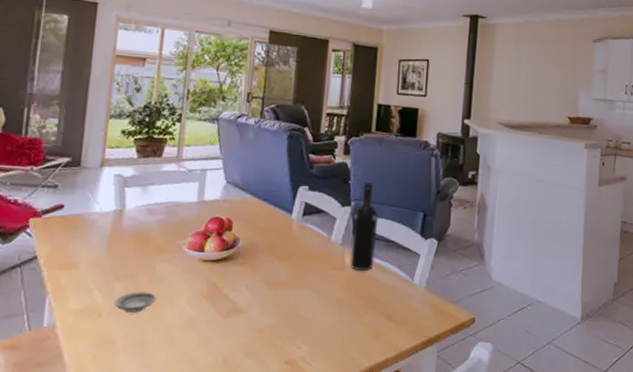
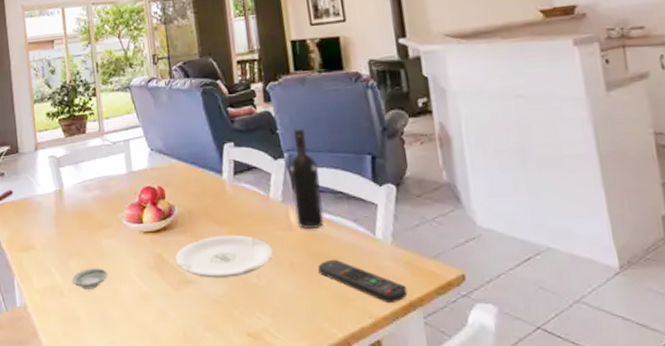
plate: none [230,269,324,309] -> present [175,235,274,278]
remote control: none [360,298,429,338] -> present [318,259,408,303]

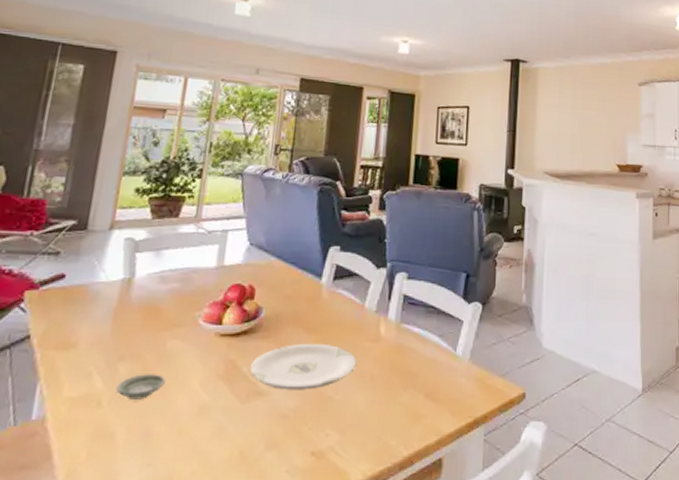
wine bottle: present [289,128,324,229] -> none [386,239,417,341]
remote control: present [318,259,408,303] -> none [397,373,475,419]

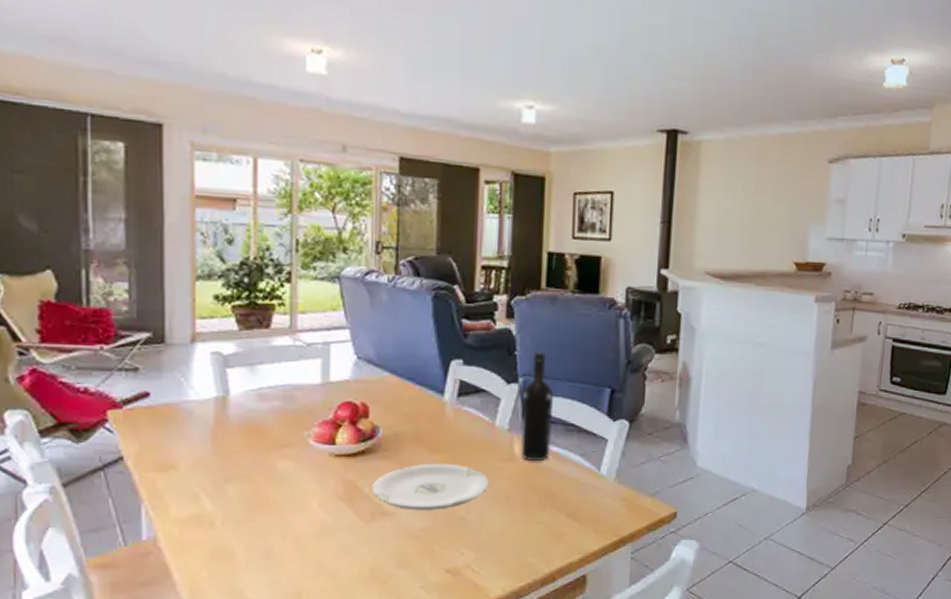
saucer: present [116,374,166,399] -> none [228,495,282,520]
wine bottle: none [386,239,417,341] -> present [521,352,554,461]

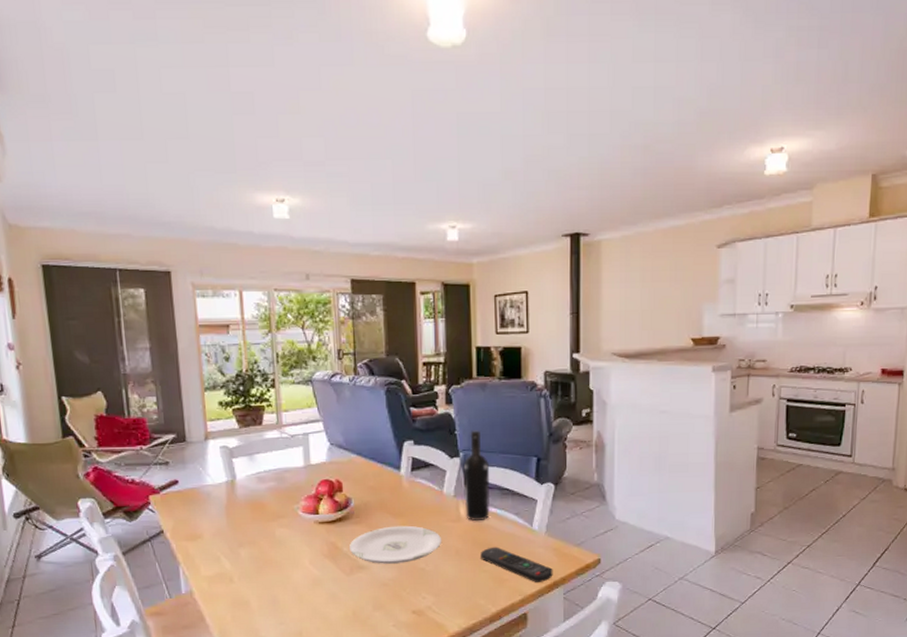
remote control: none [535,493,621,538] -> present [480,546,553,582]

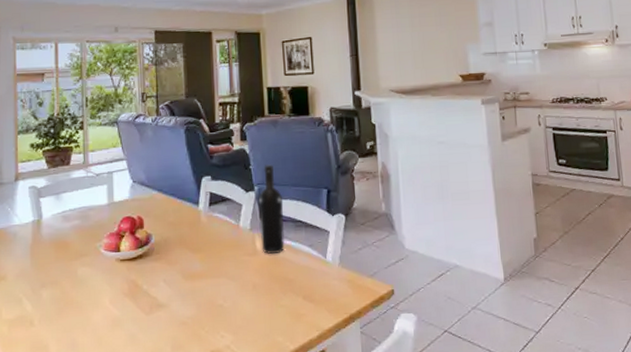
plate: present [350,525,442,564] -> none [149,260,240,302]
remote control: present [480,546,553,582] -> none [277,280,349,317]

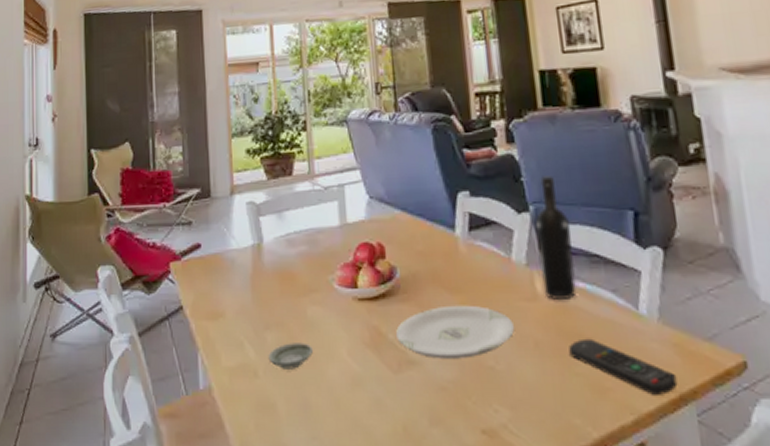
saucer: none [43,296,82,318] -> present [268,343,314,369]
plate: none [149,260,240,302] -> present [396,305,515,359]
remote control: none [277,280,349,317] -> present [569,338,678,395]

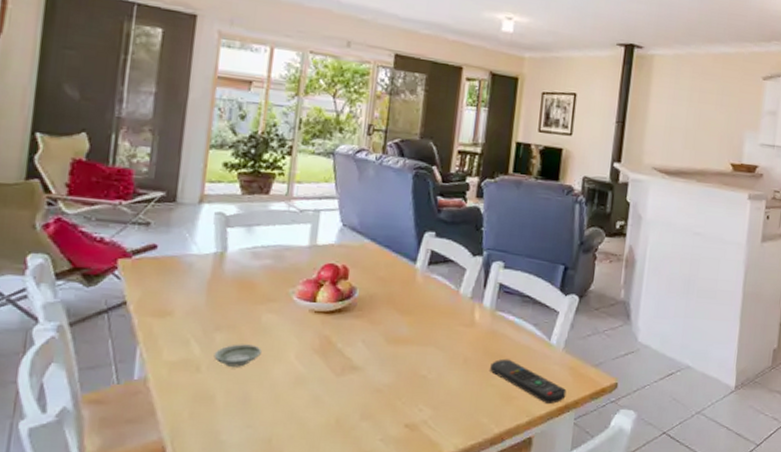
plate: present [396,305,515,359] -> none [345,324,451,368]
wine bottle: present [535,175,577,300] -> none [480,229,514,328]

